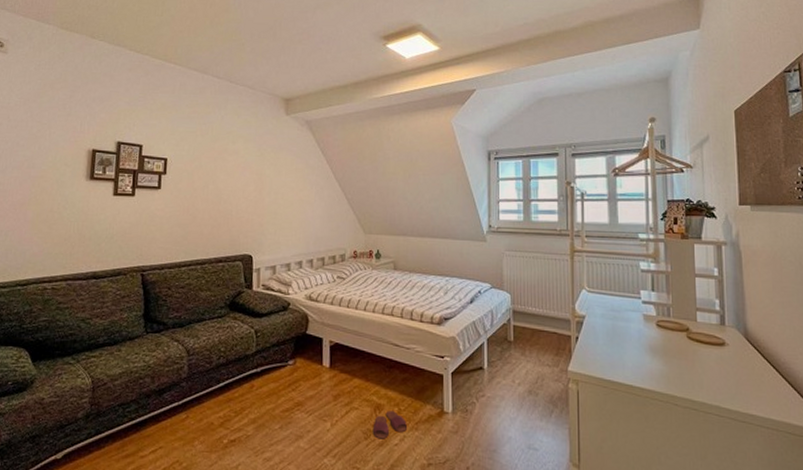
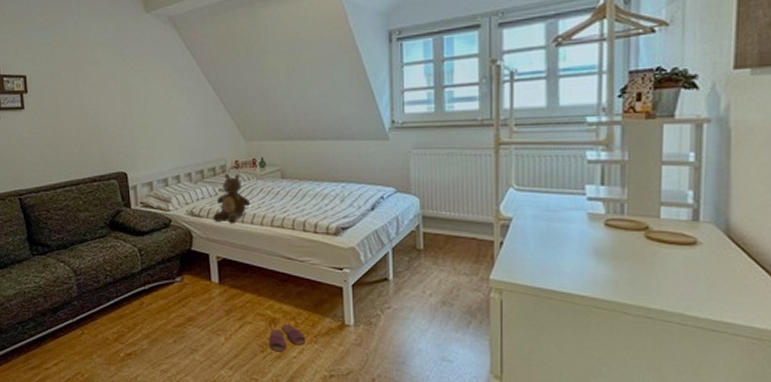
teddy bear: none [329,261,365,310] -> present [212,173,251,224]

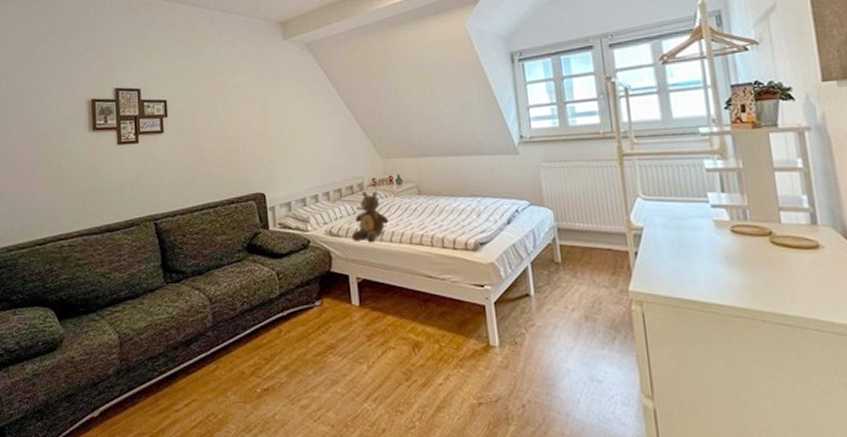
slippers: present [268,323,305,352] -> none [413,347,451,379]

